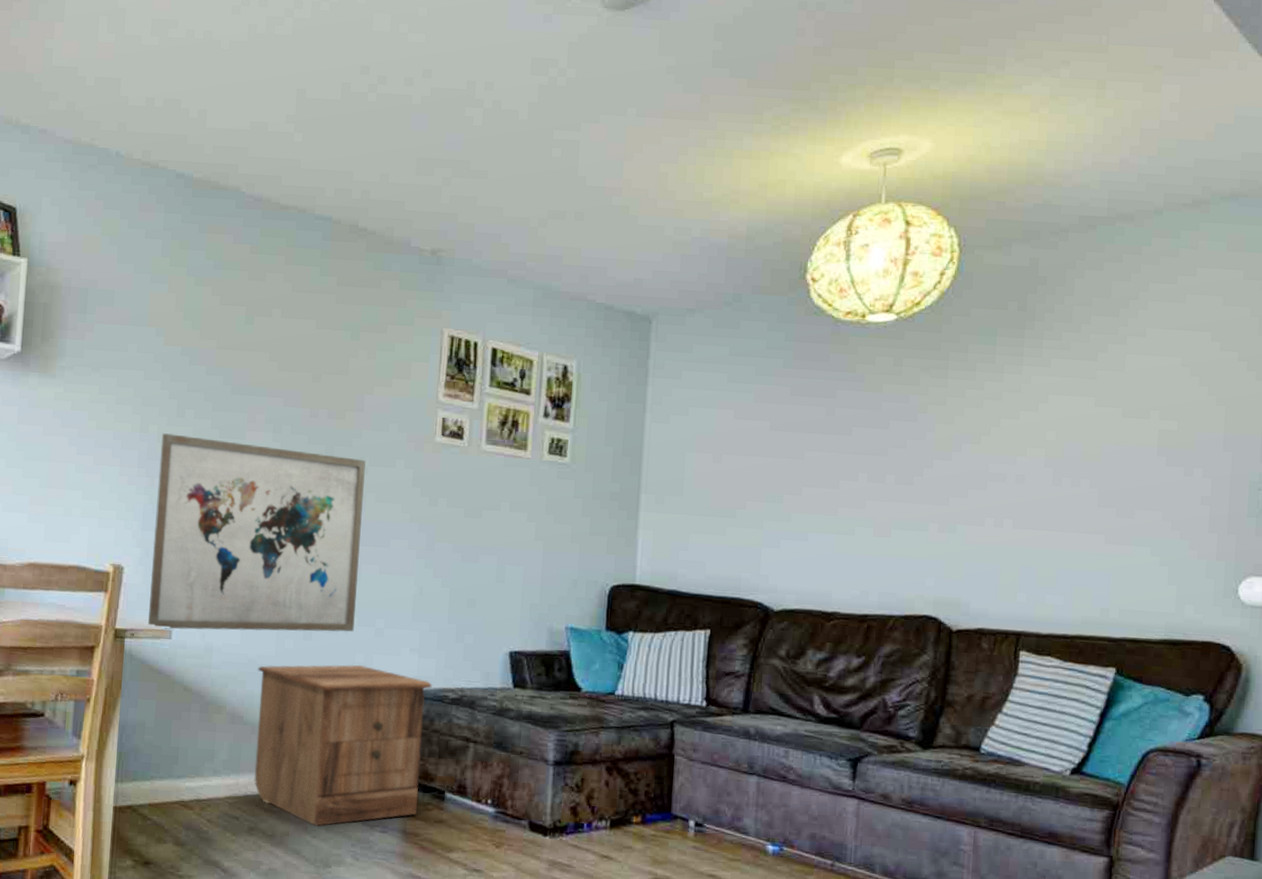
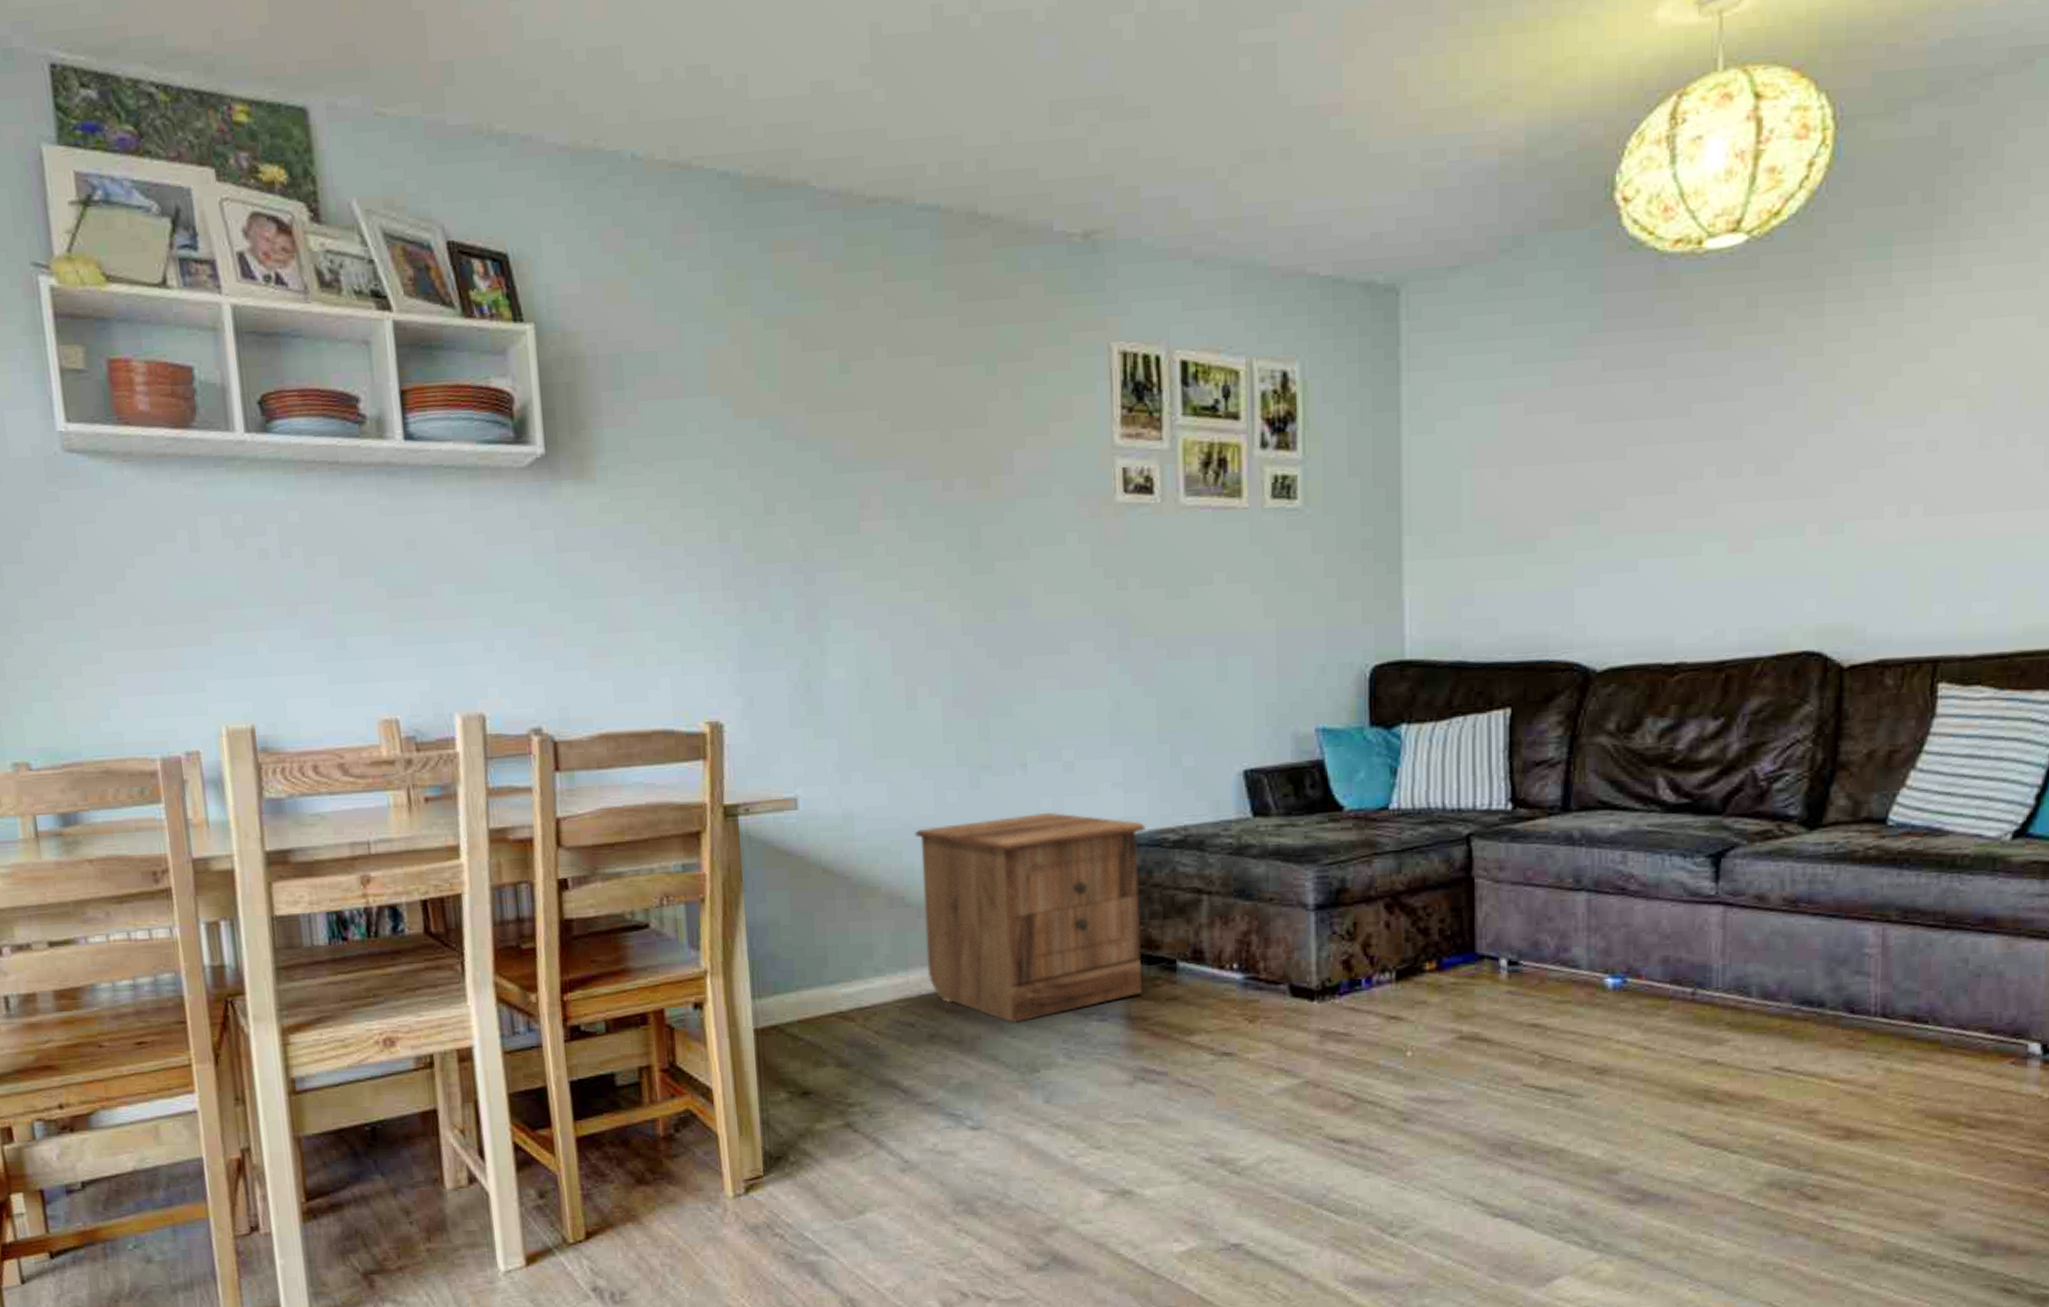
wall art: present [148,433,366,632] -> none [748,538,1035,798]

